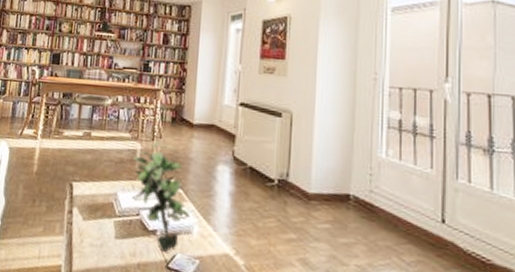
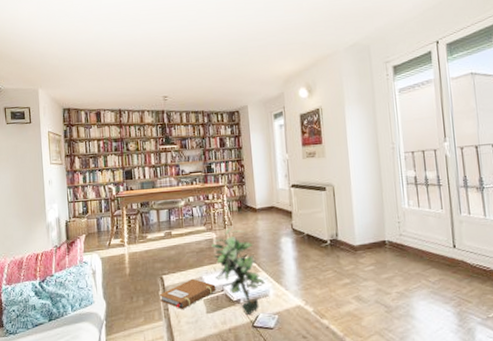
notebook: none [64,192,131,227] -> present [159,278,216,309]

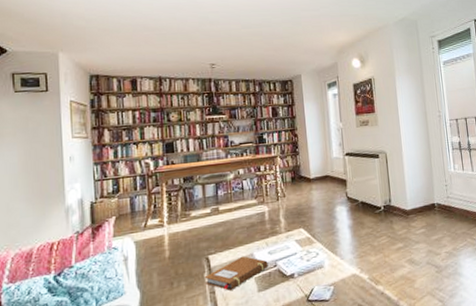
potted plant: present [211,227,265,315] -> none [263,198,320,289]

